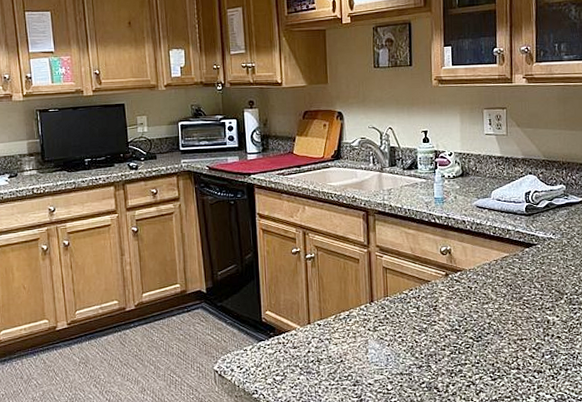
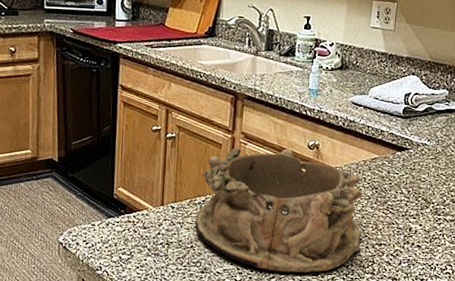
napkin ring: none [342,256,502,377] -> present [195,147,362,273]

